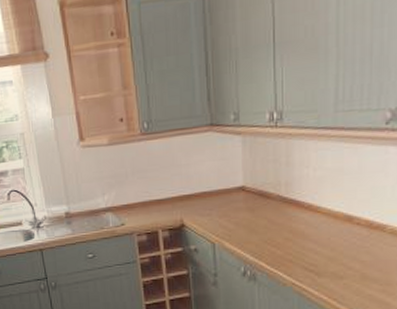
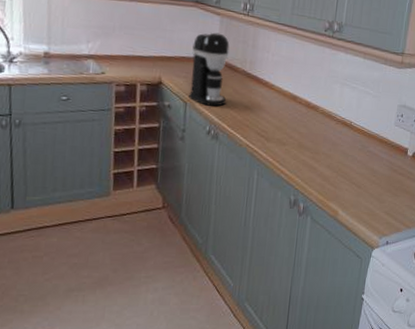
coffee maker: none [213,156,261,244] -> present [189,32,230,107]

